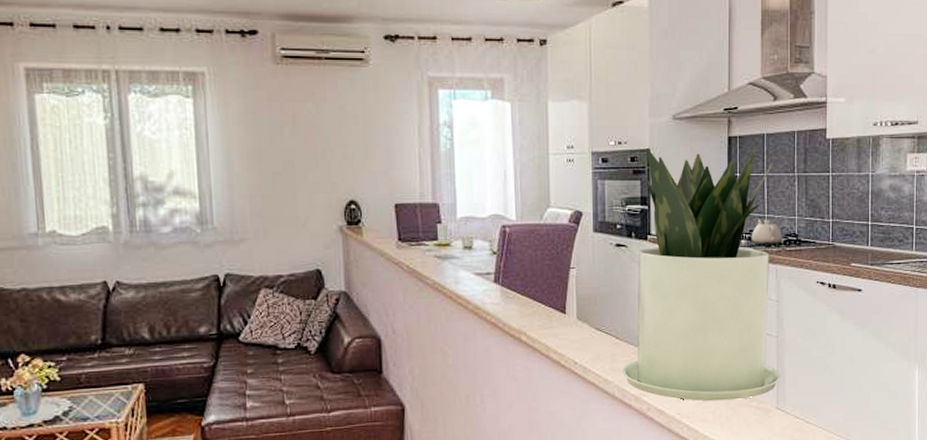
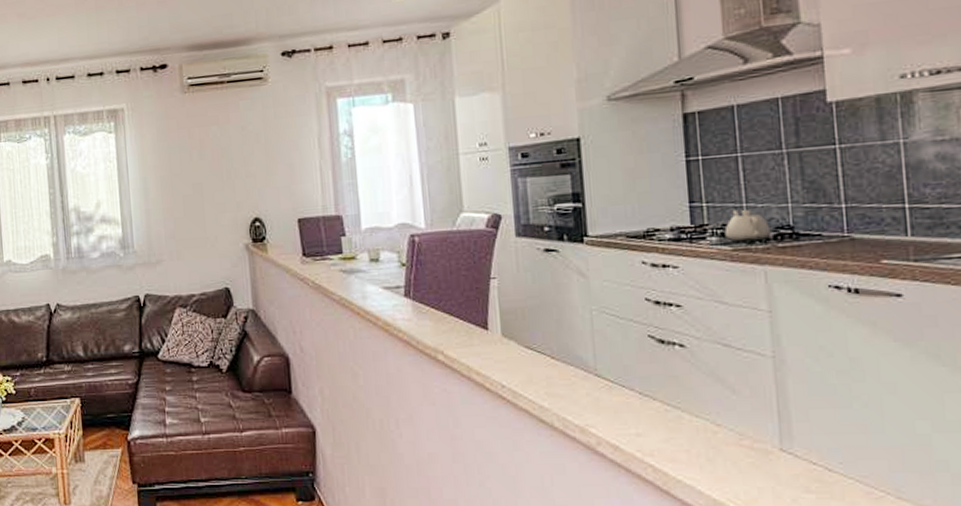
planter: present [622,147,781,401] -> none [561,122,784,437]

